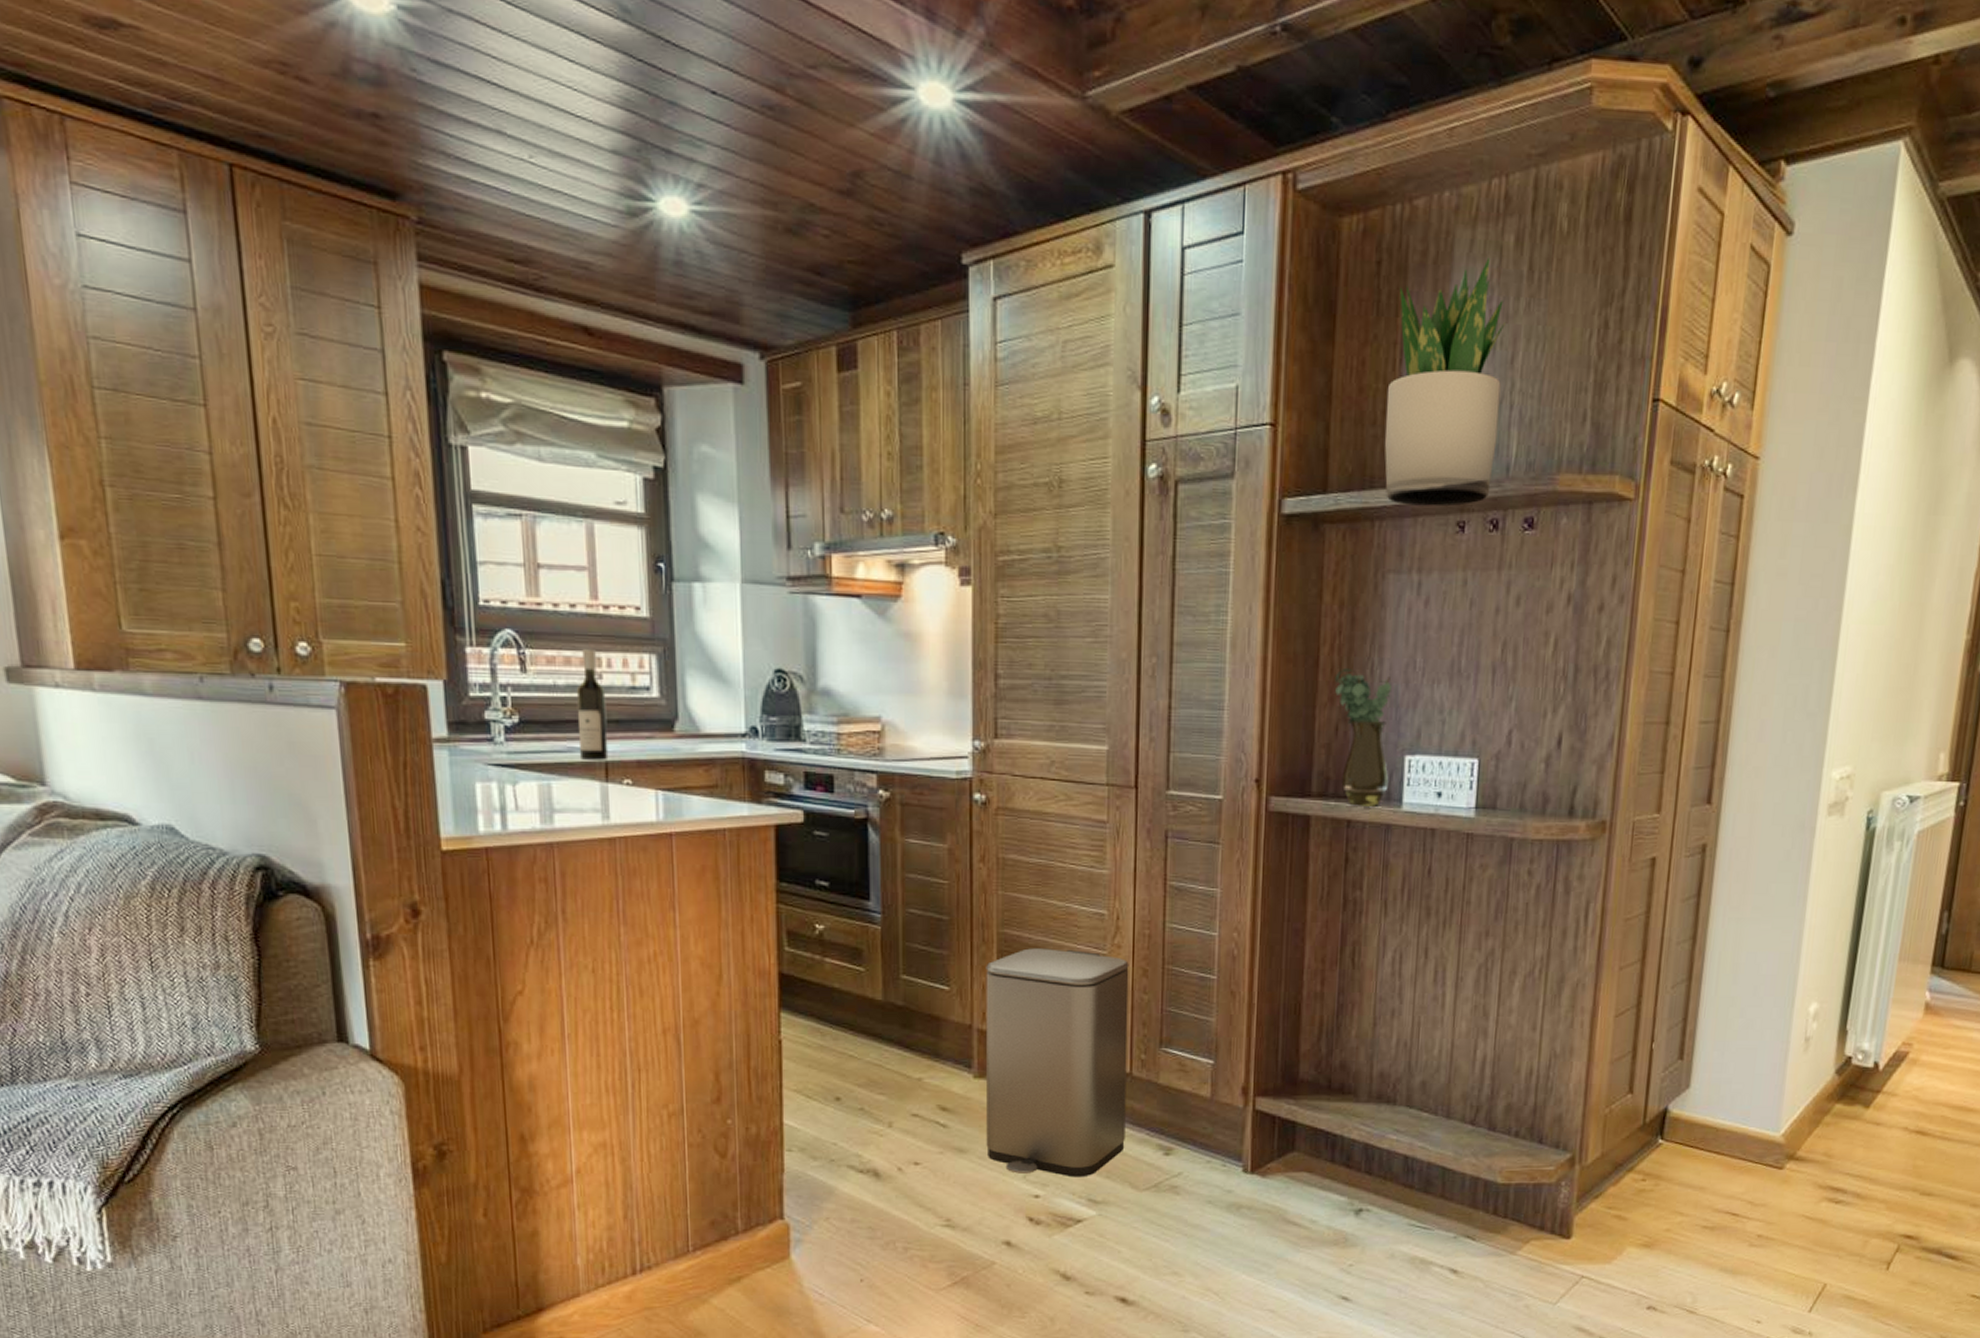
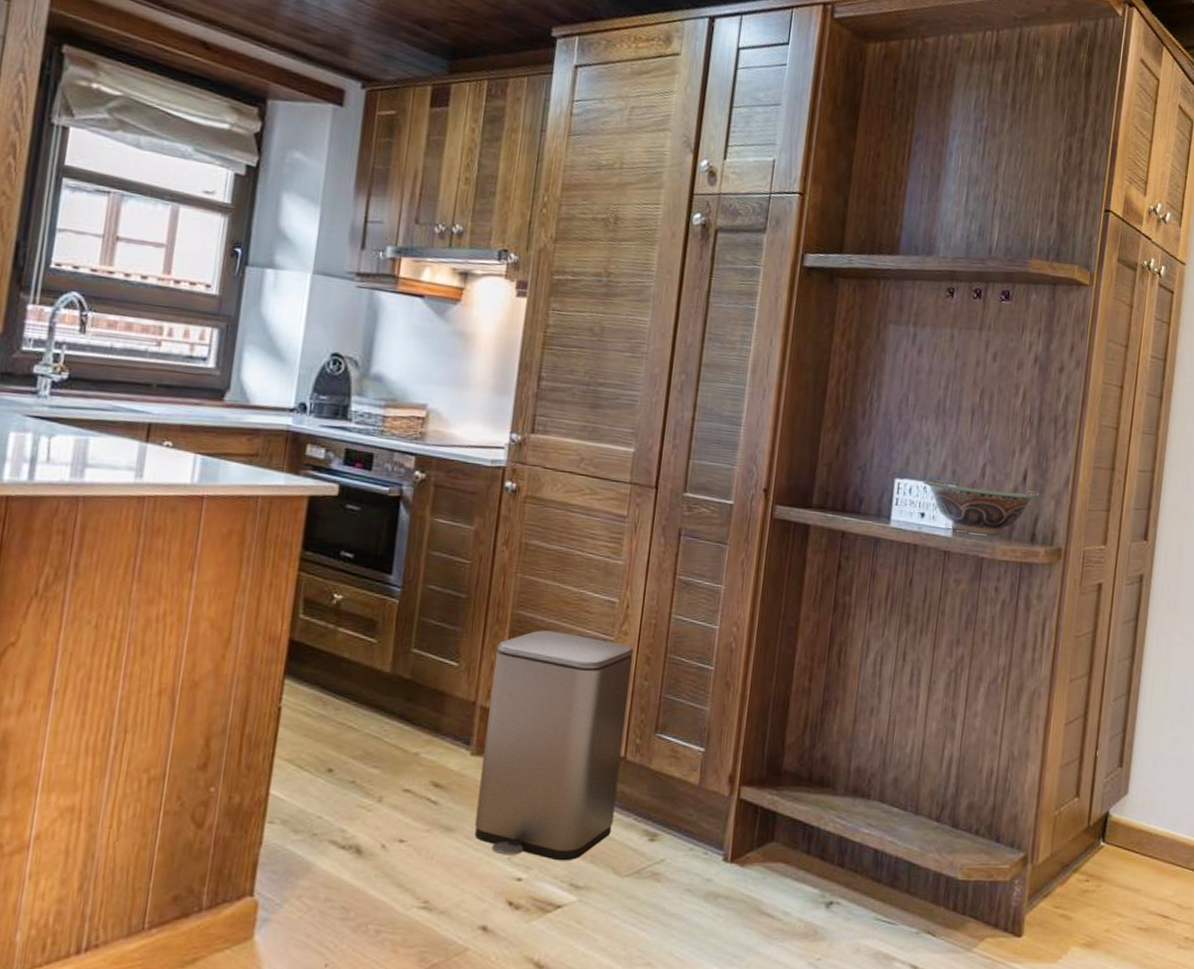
bottle: present [576,649,609,762] -> none [123,317,162,422]
vase: present [1334,664,1392,806] -> none [838,395,887,521]
planter: present [1384,257,1507,507] -> none [891,88,994,276]
decorative bowl: none [1438,752,1578,811] -> present [923,479,1040,536]

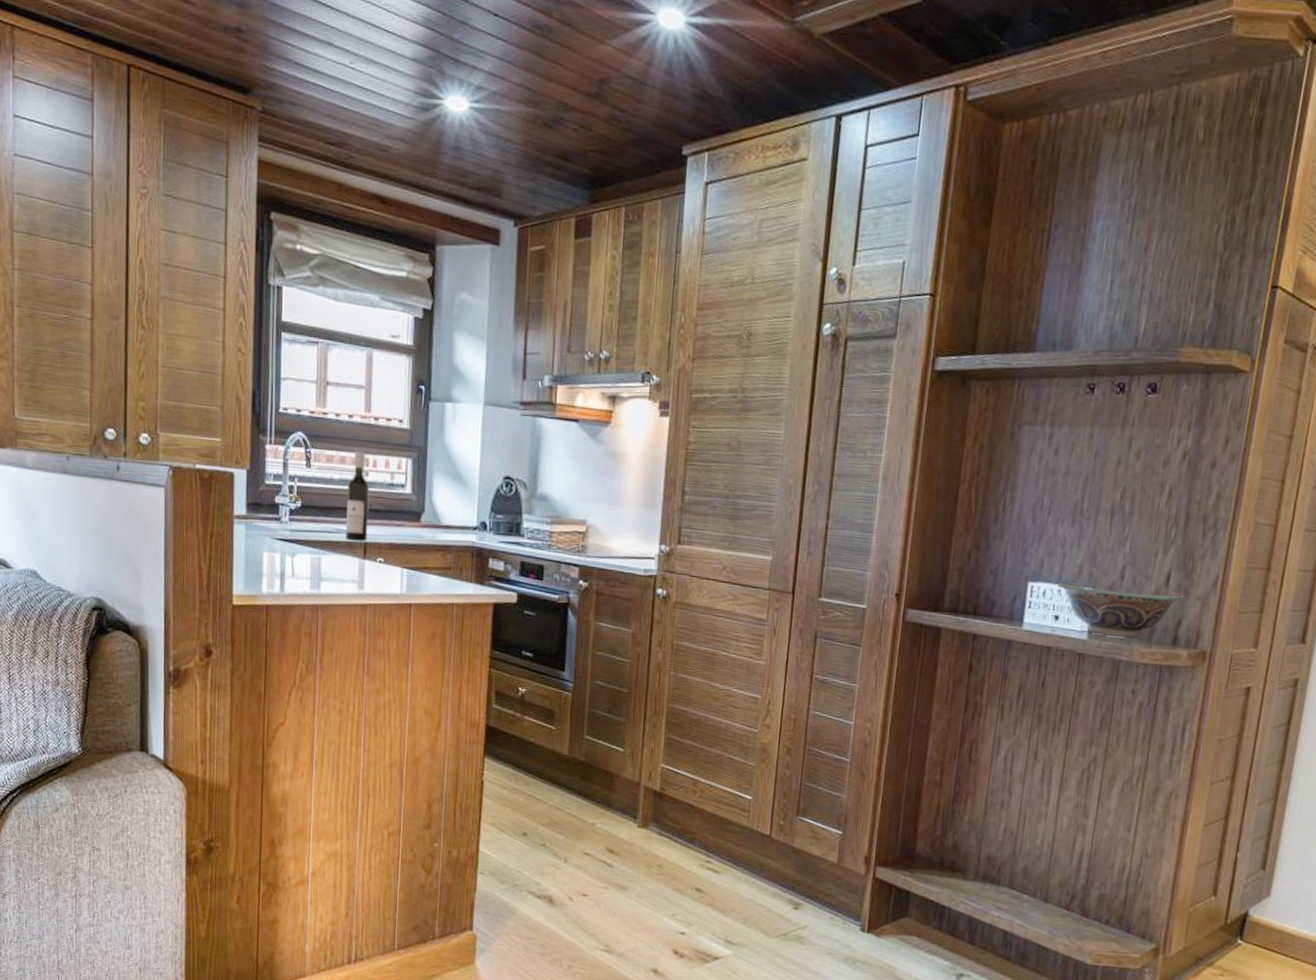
bottle: none [123,317,162,422] -> present [345,451,370,542]
pedal bin: present [475,630,634,861] -> none [643,722,776,921]

